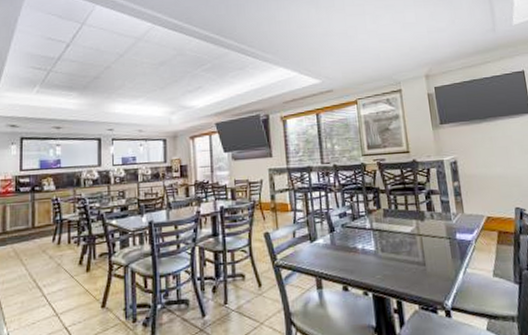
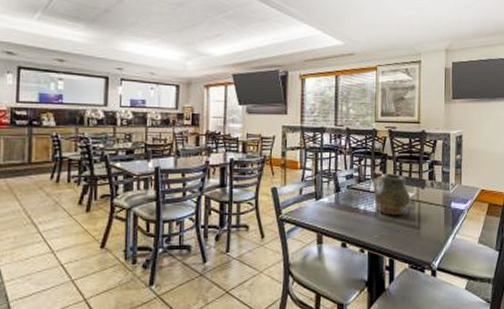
vase: none [370,208,412,253] -> present [374,174,411,216]

